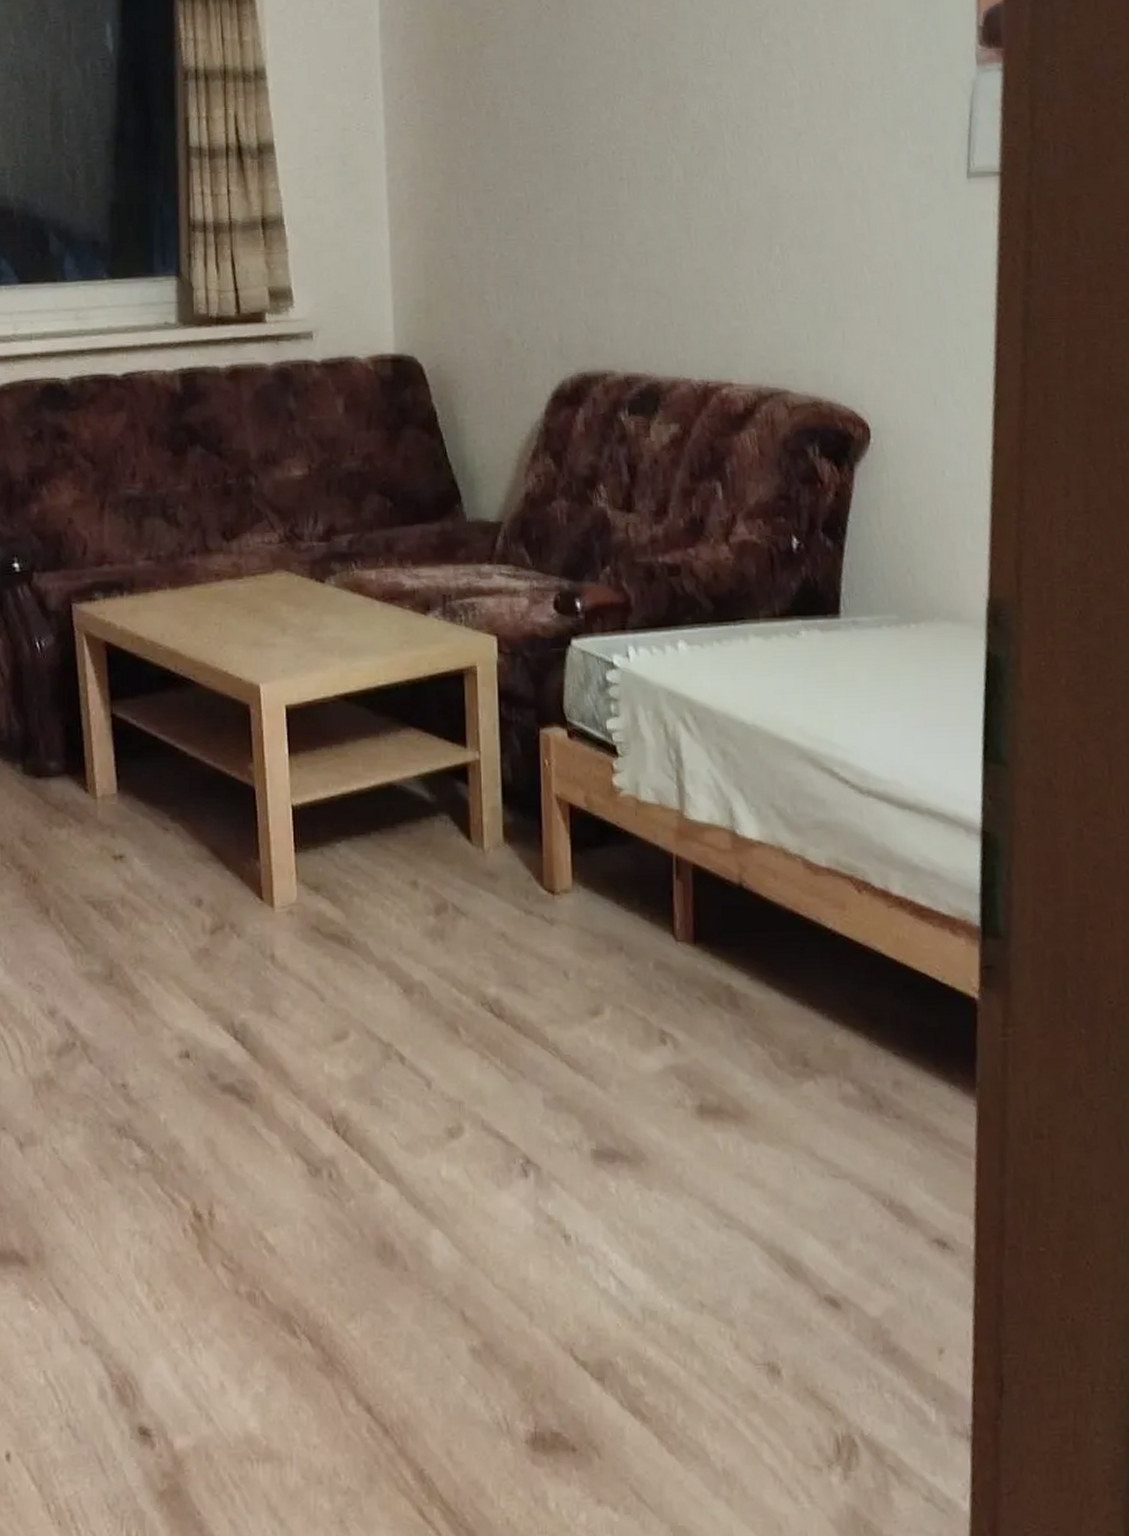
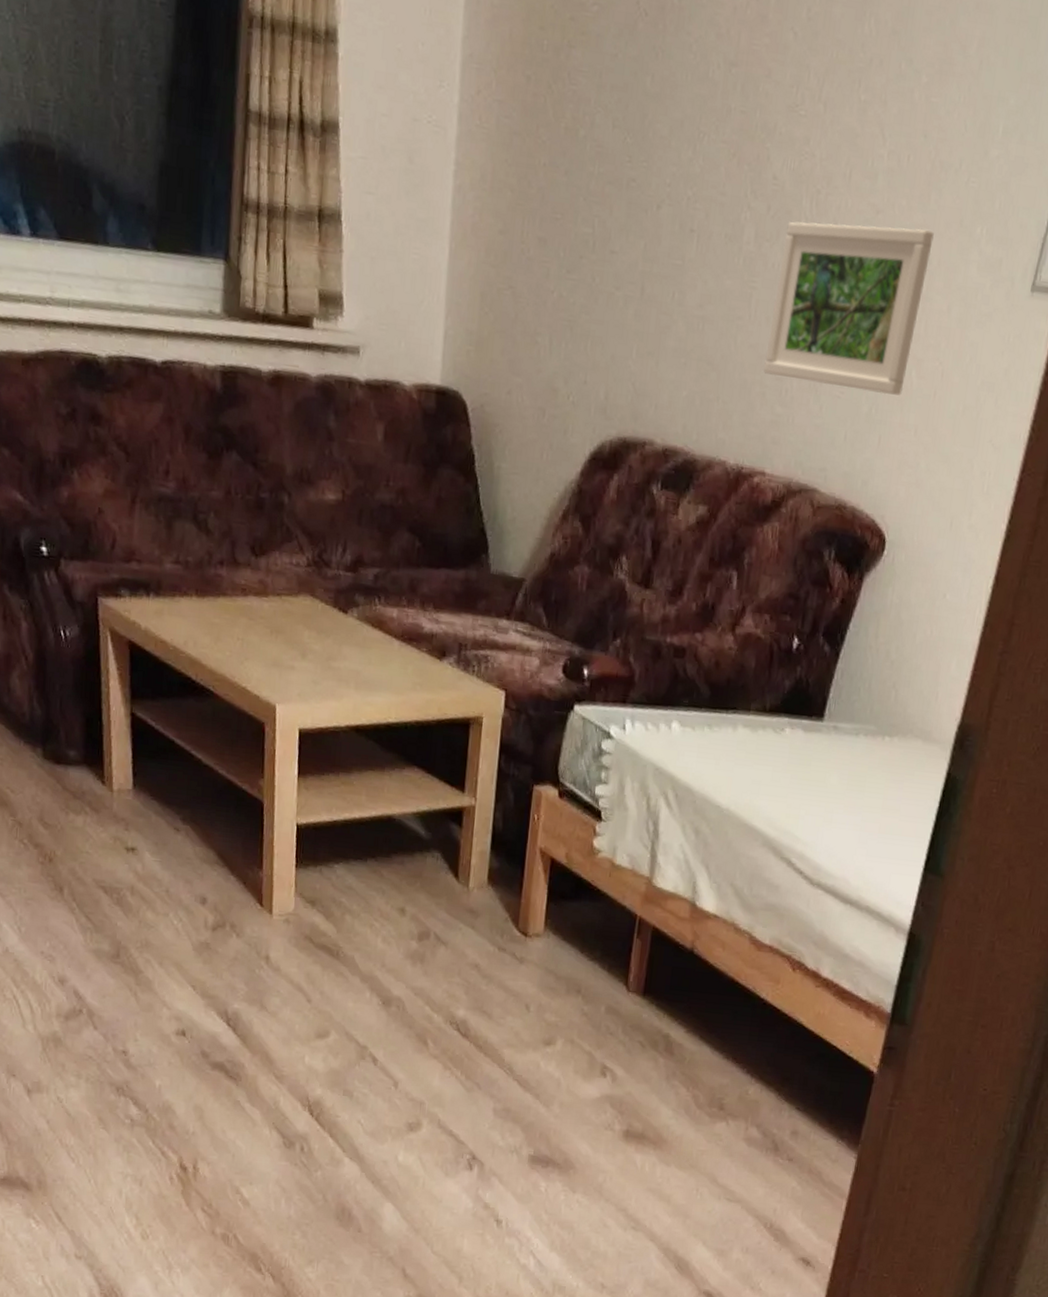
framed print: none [712,141,860,294] -> present [764,221,934,396]

